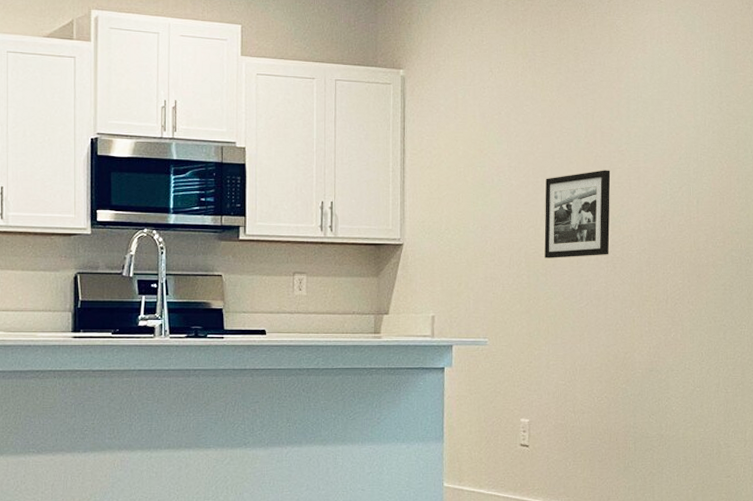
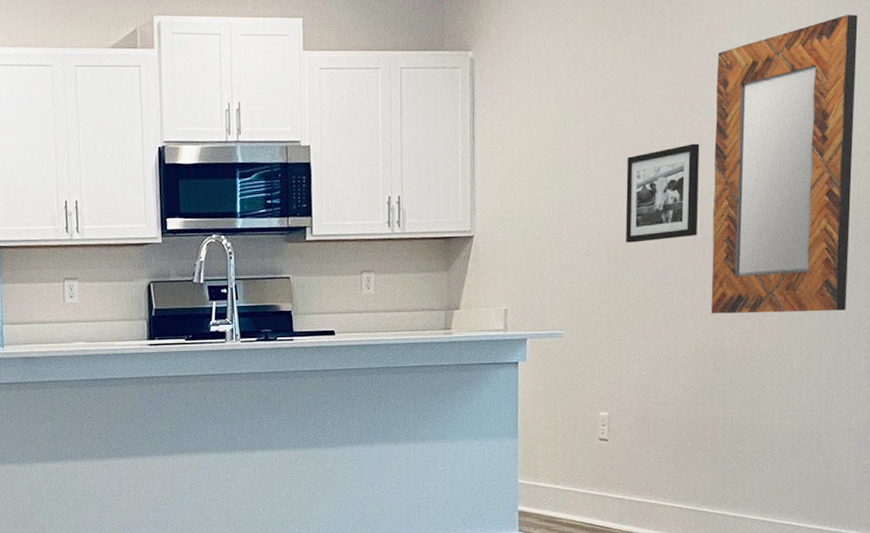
home mirror: none [622,65,744,330] -> present [711,14,858,314]

